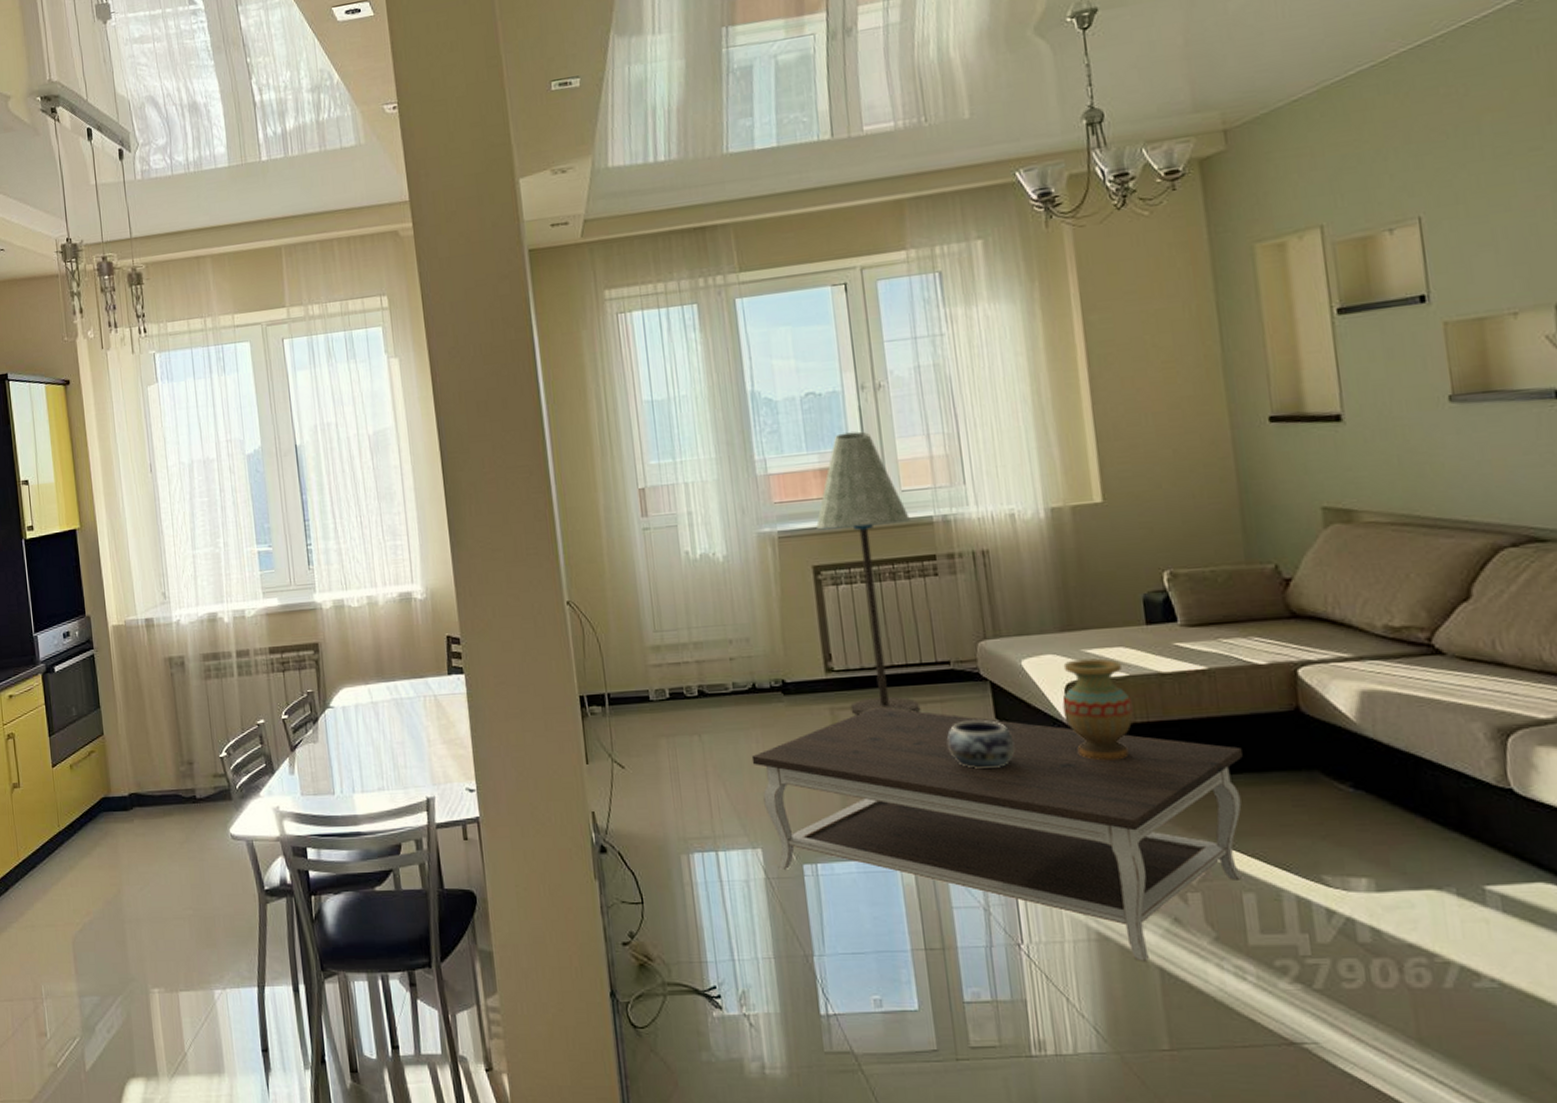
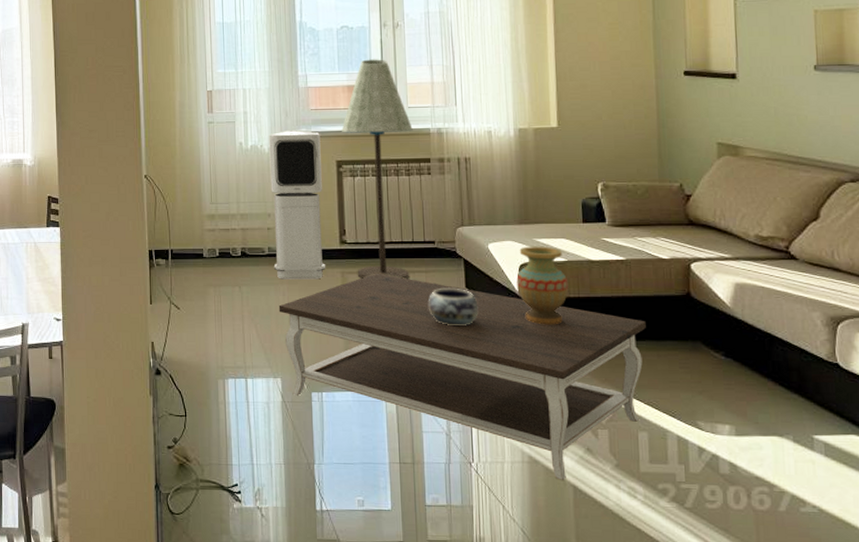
air purifier: none [722,530,809,723] -> present [269,129,325,280]

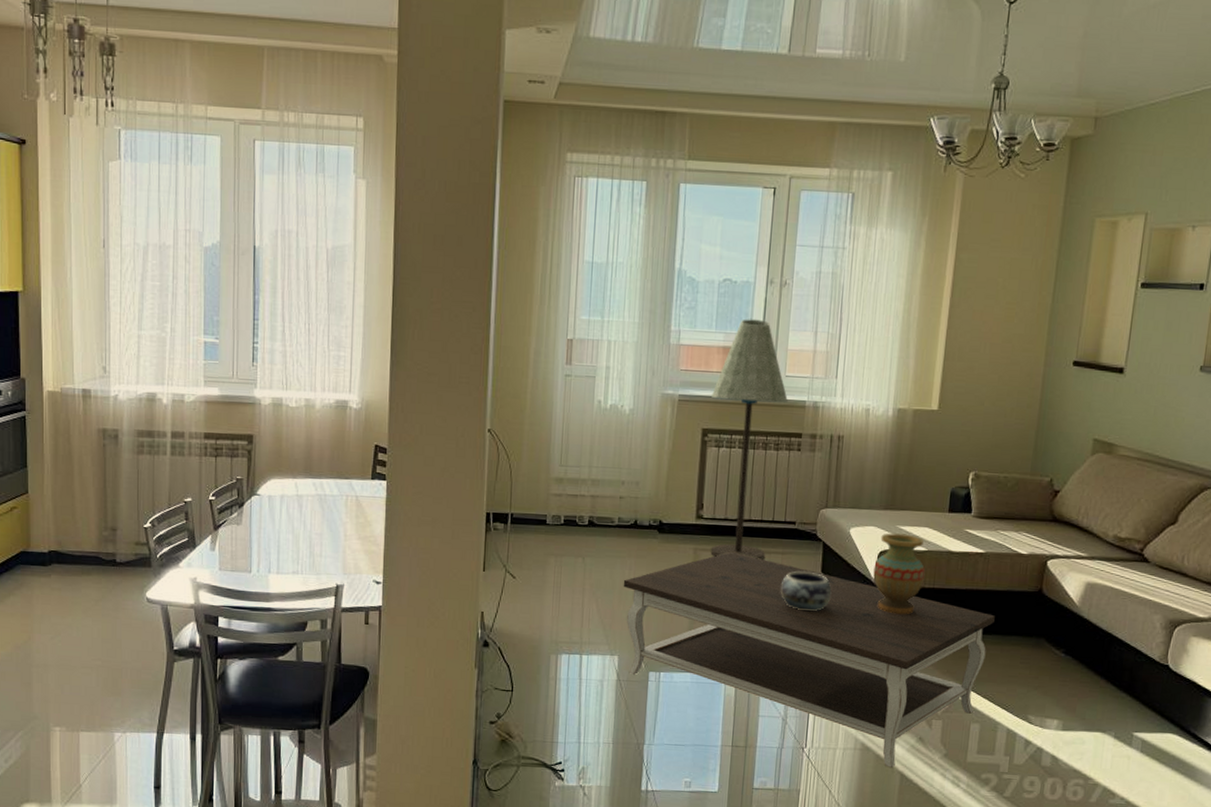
air purifier: present [269,129,325,280] -> none [622,390,688,555]

